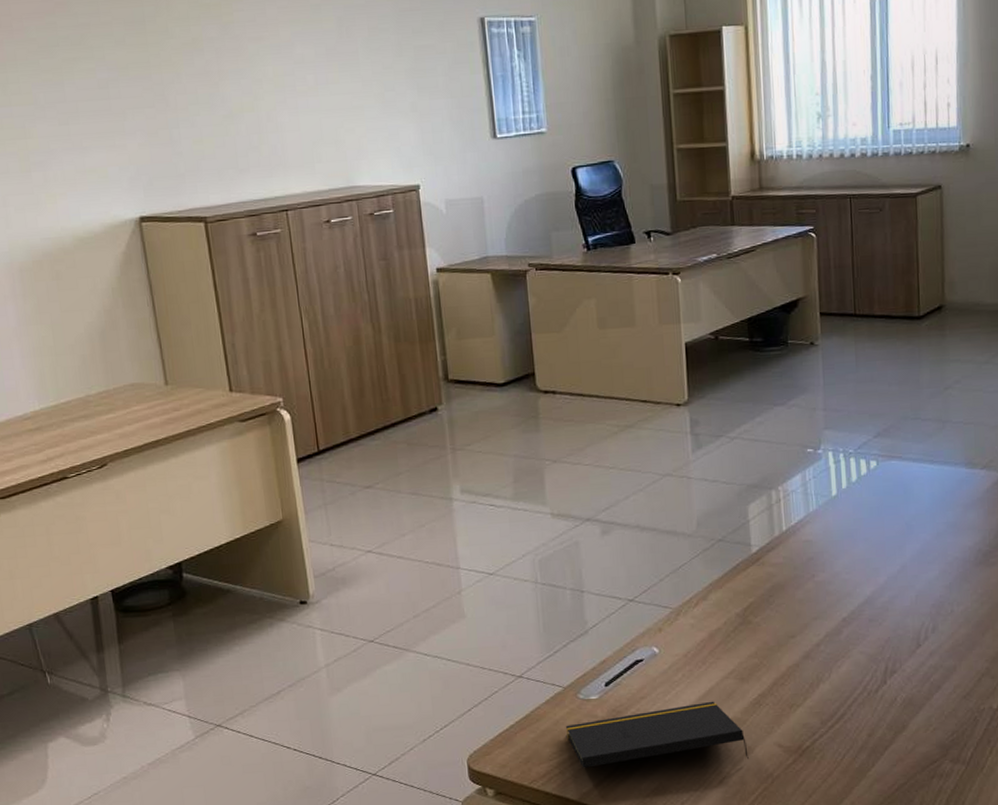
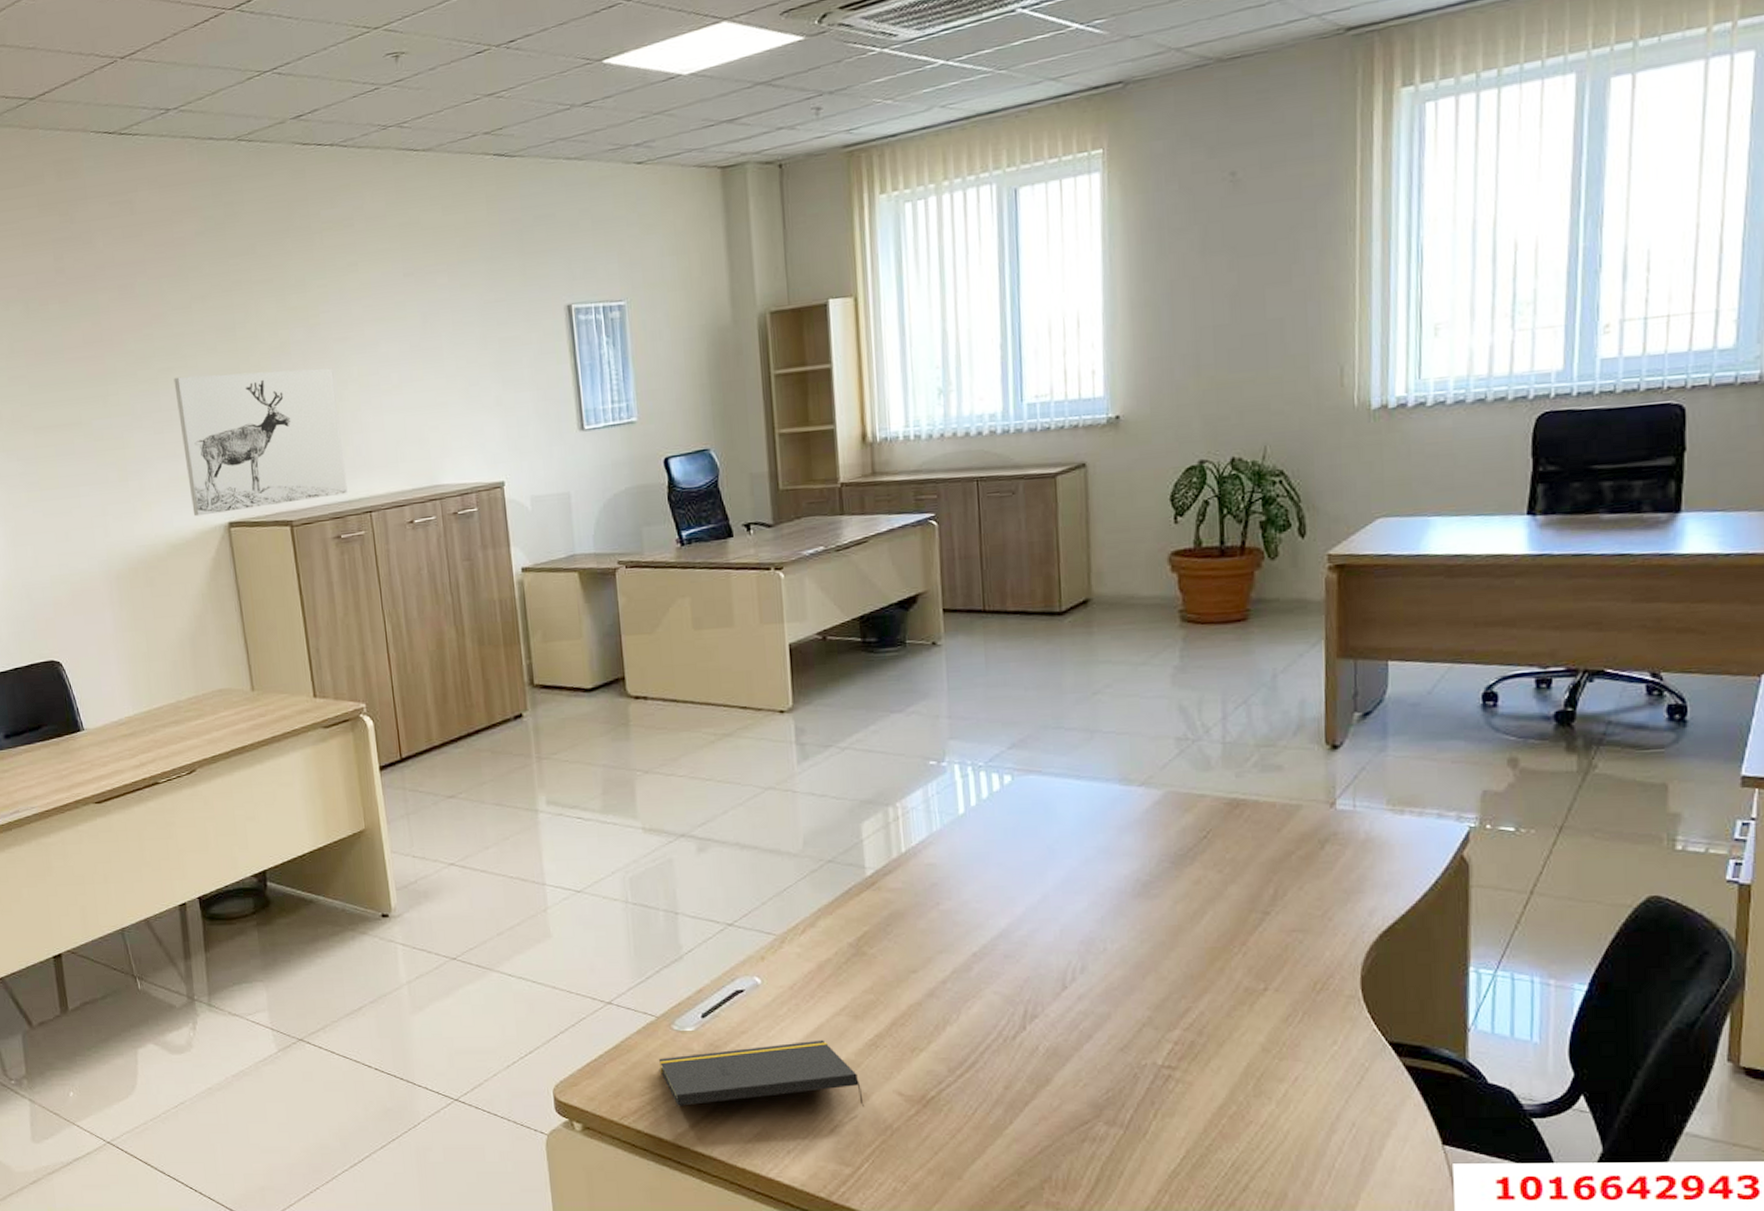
wall art: none [79,66,263,210] -> present [173,367,348,517]

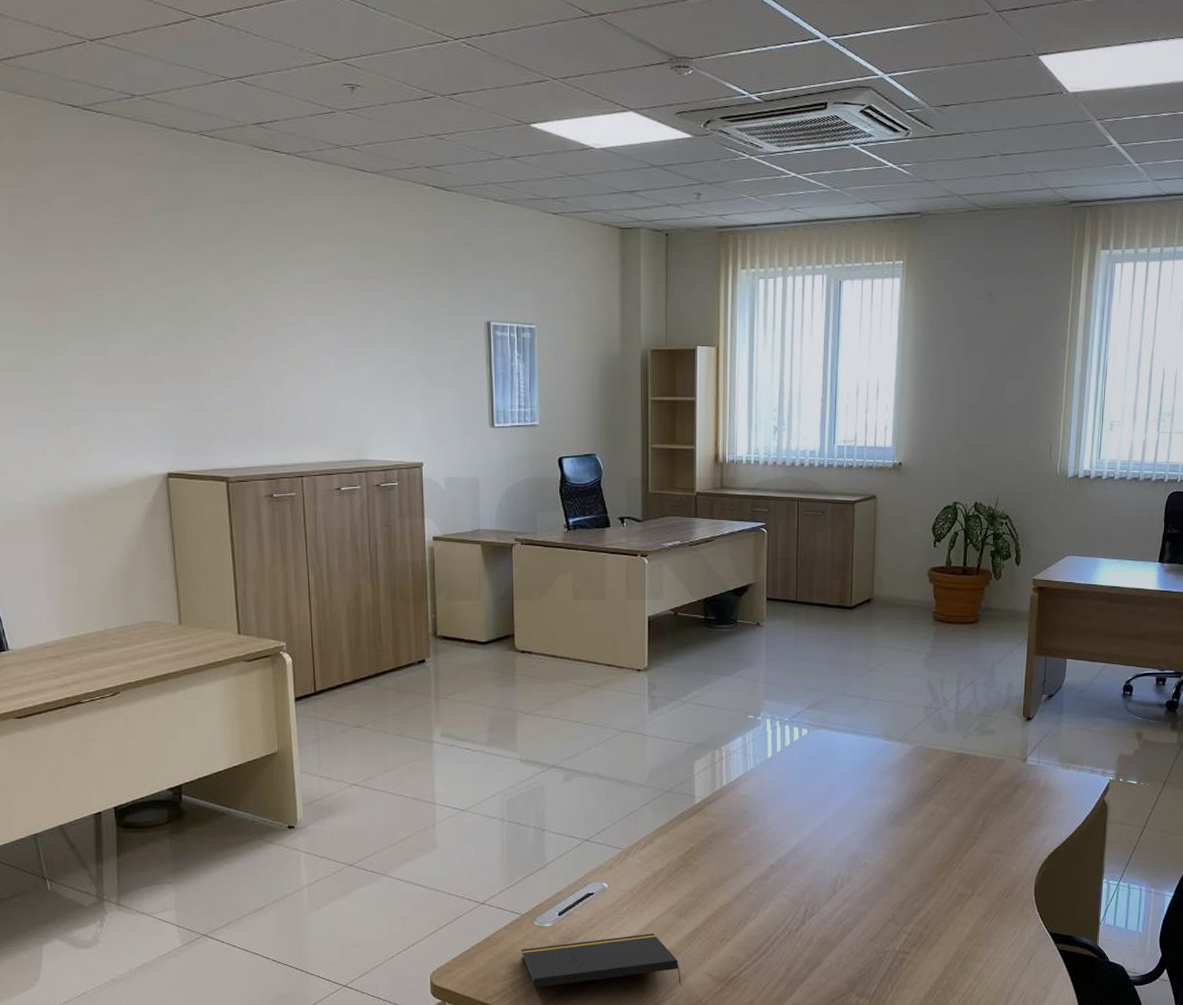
wall art: present [173,367,348,517] -> none [122,337,282,465]

